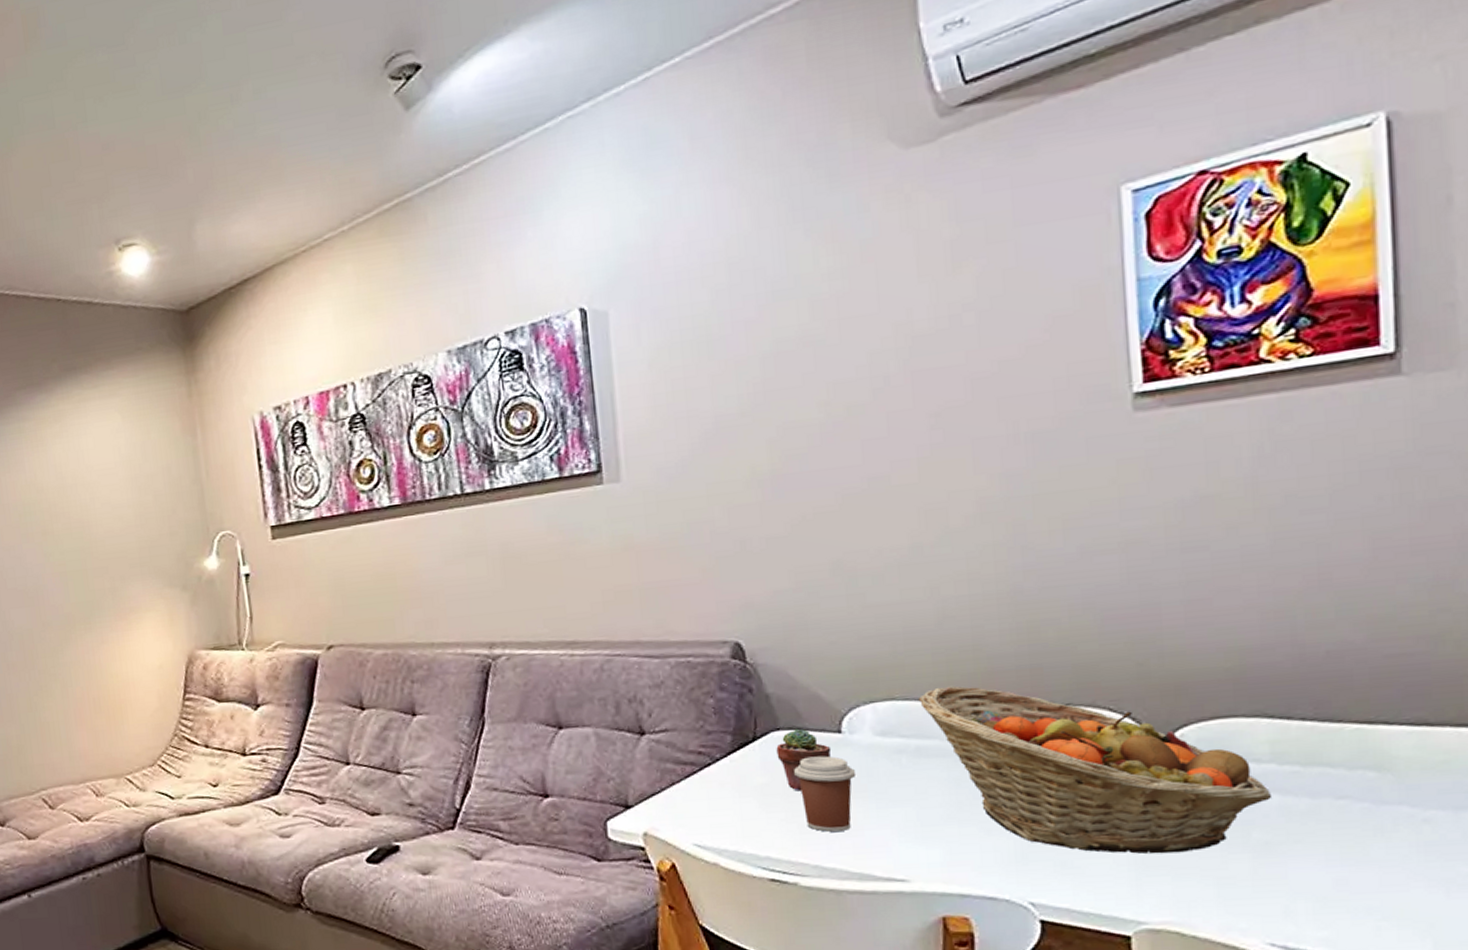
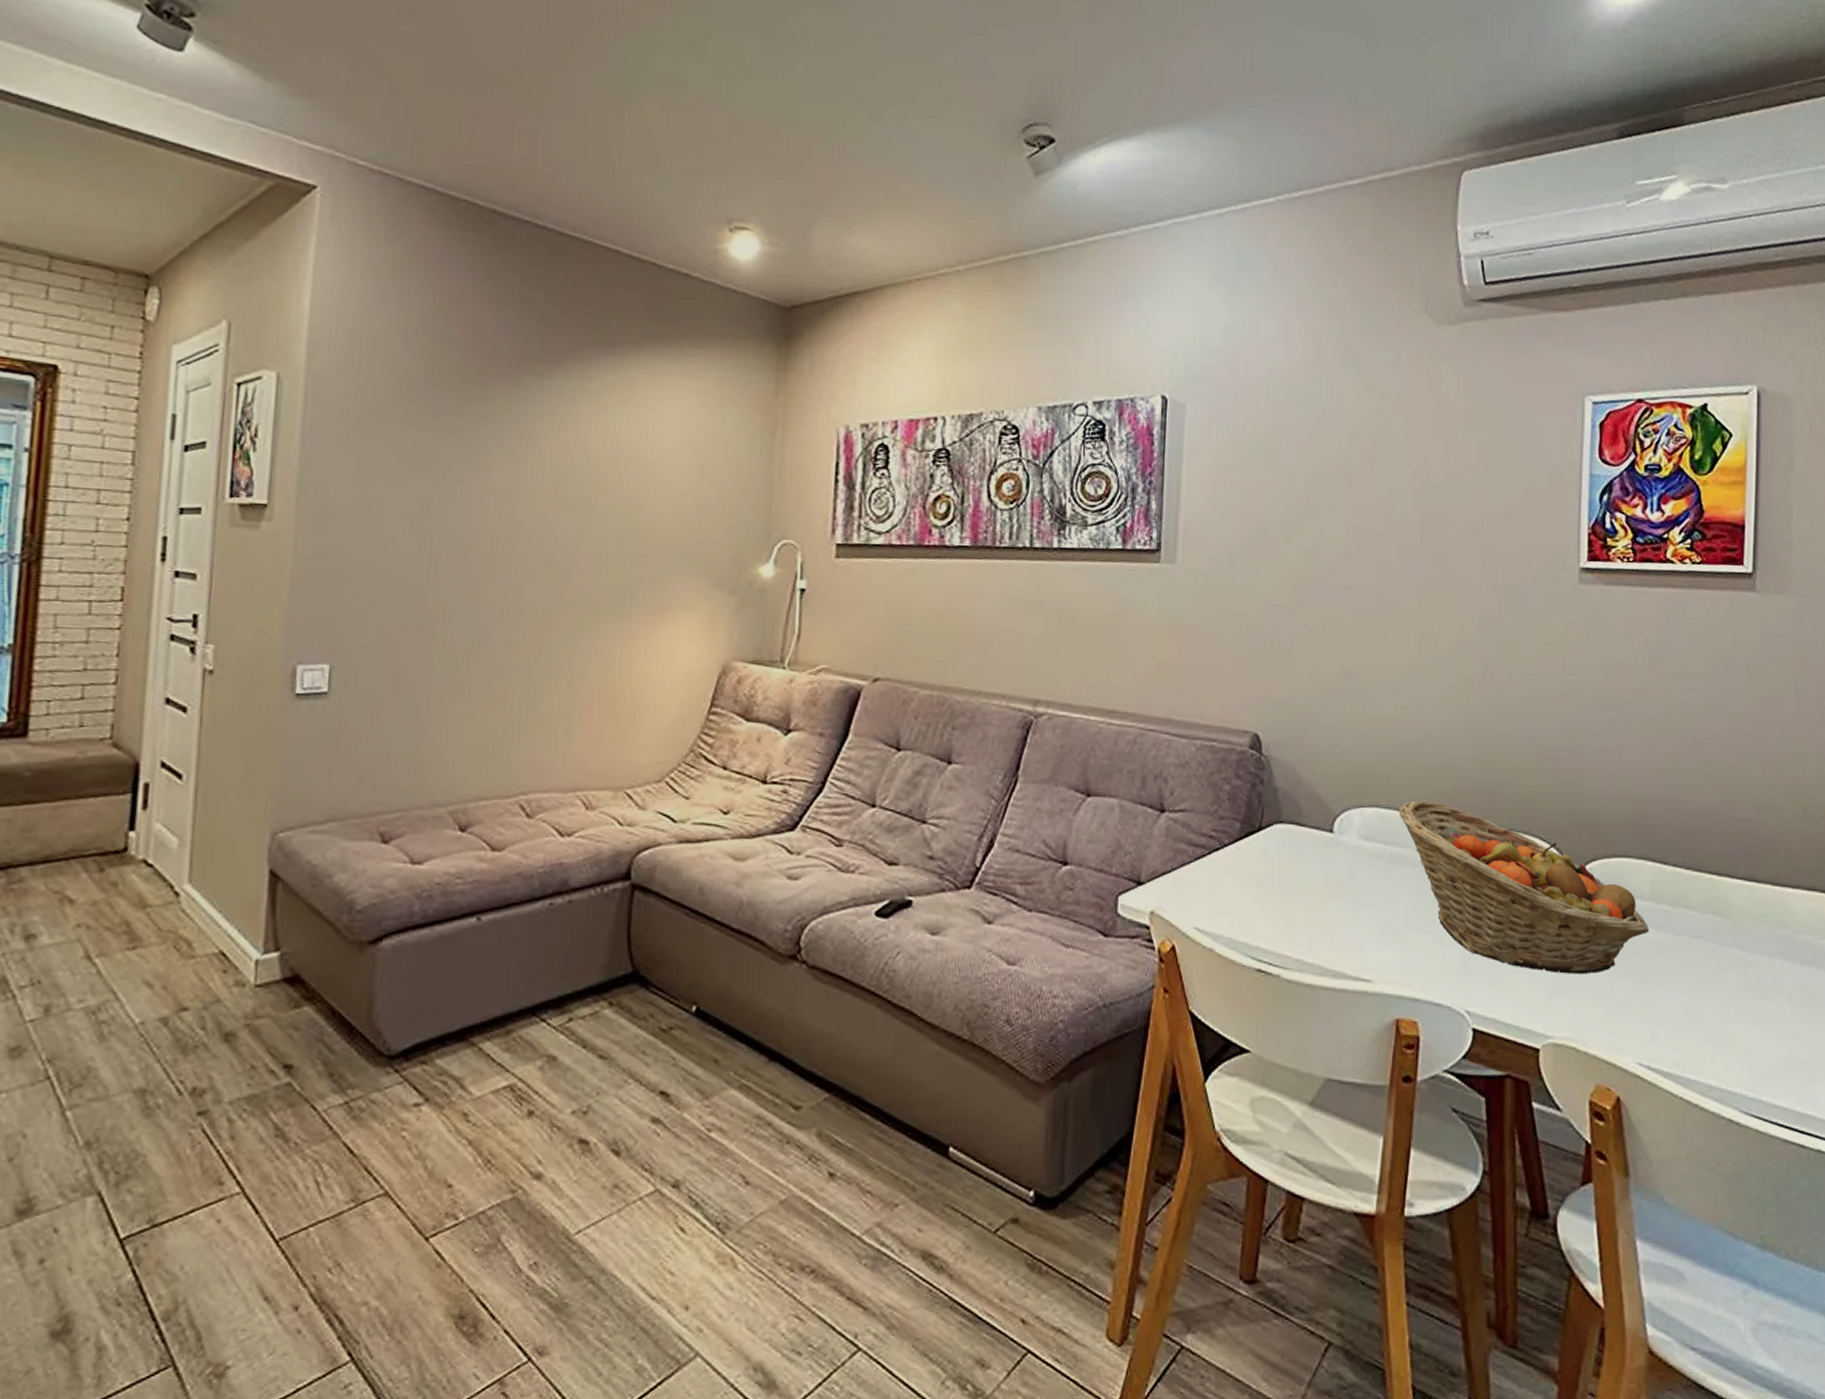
potted succulent: present [776,728,832,791] -> none [1277,823,1323,885]
coffee cup: present [794,755,855,832] -> none [1289,852,1340,927]

